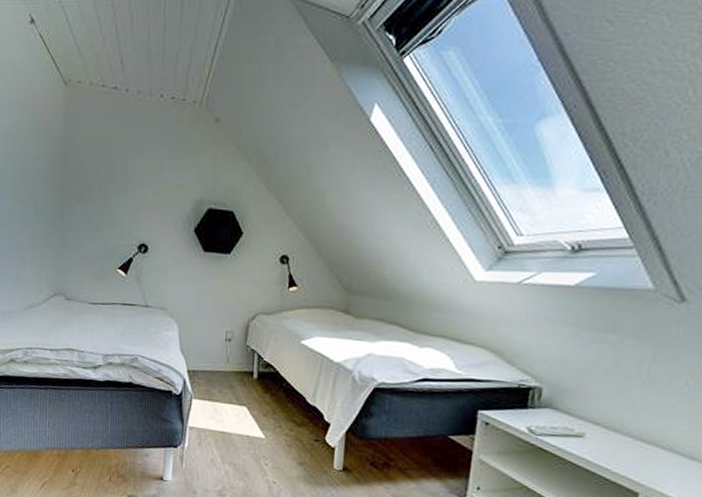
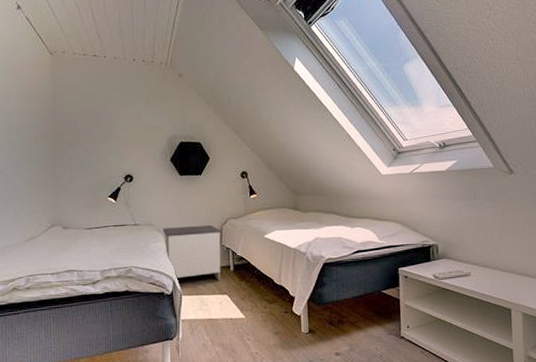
nightstand: none [177,315,249,388] -> present [162,224,223,281]

